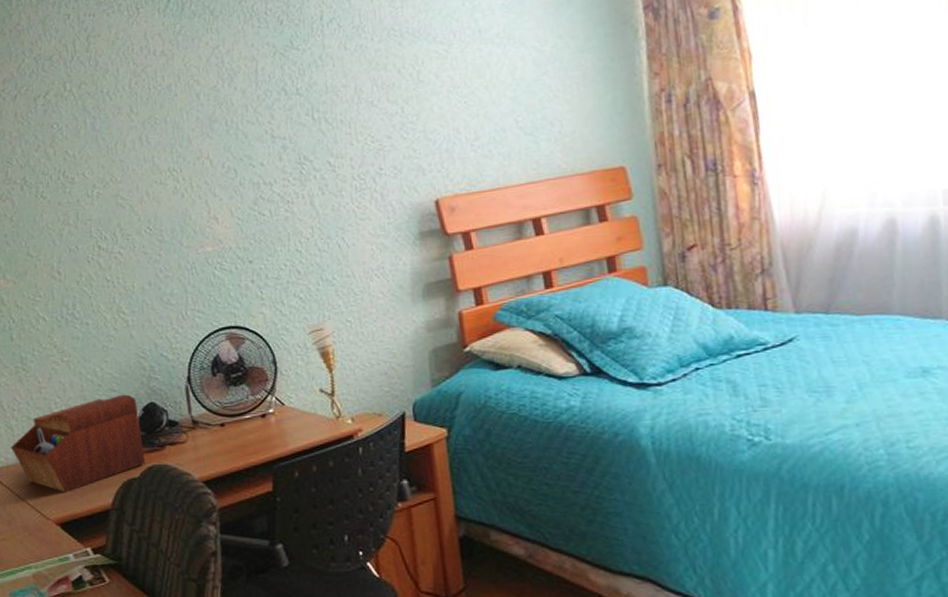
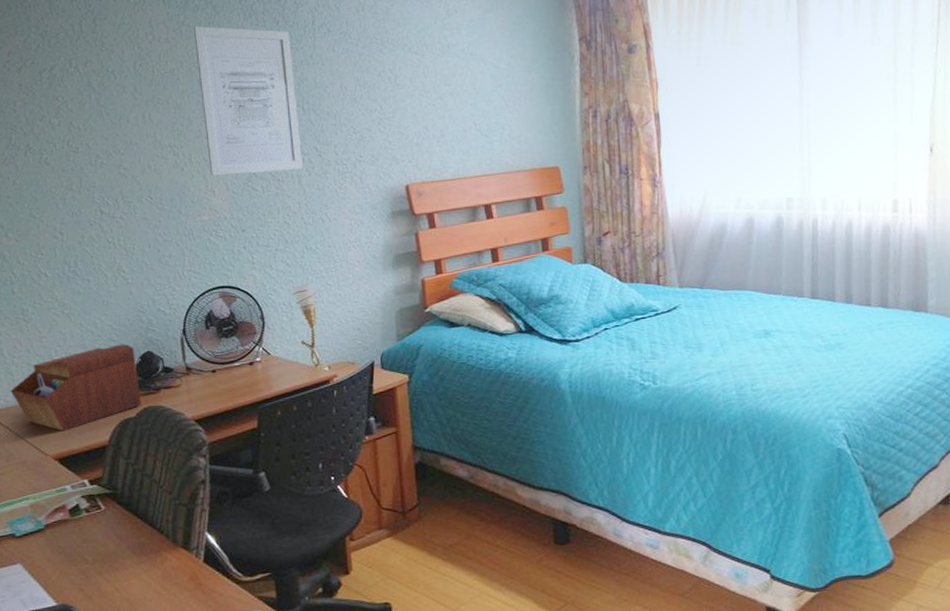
wall art: none [190,31,315,201] -> present [193,26,303,176]

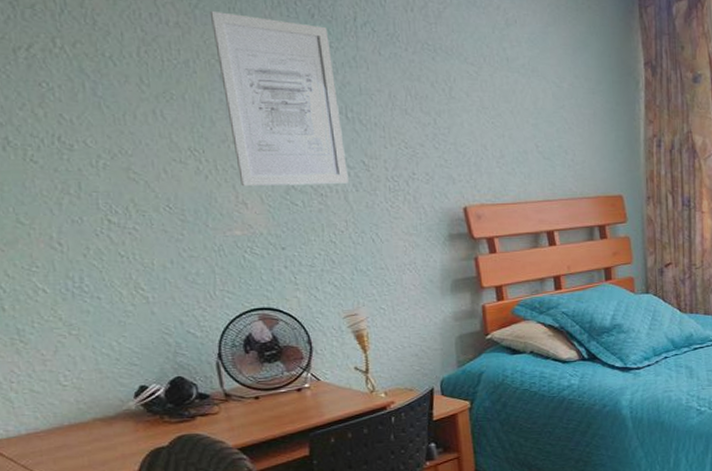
sewing box: present [10,344,141,432] -> none [11,368,174,463]

